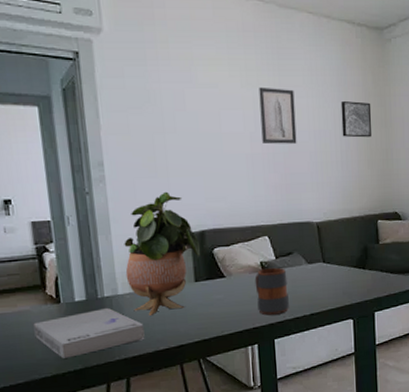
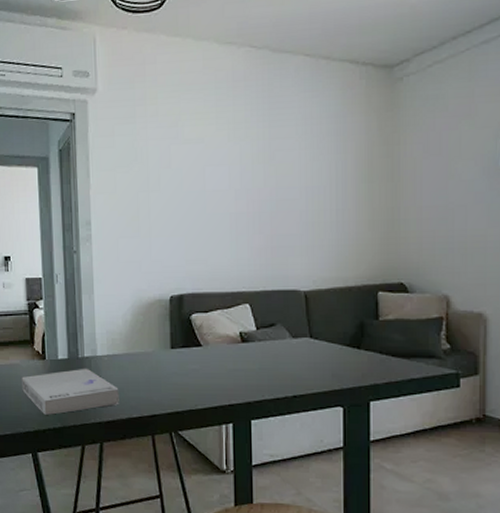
potted plant: present [124,191,201,316] -> none [105,252,178,380]
mug: present [254,267,290,315] -> none [233,339,270,393]
wall art: present [259,87,297,144] -> none [247,140,286,203]
wall art: present [340,101,372,138] -> none [338,152,375,195]

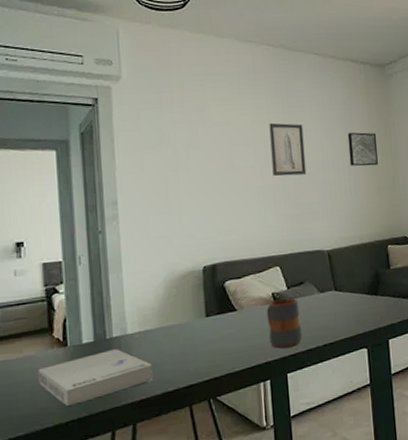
mug: none [233,339,270,393] -> present [266,298,303,349]
wall art: none [247,140,286,203] -> present [269,123,307,176]
wall art: none [338,152,375,195] -> present [347,132,378,166]

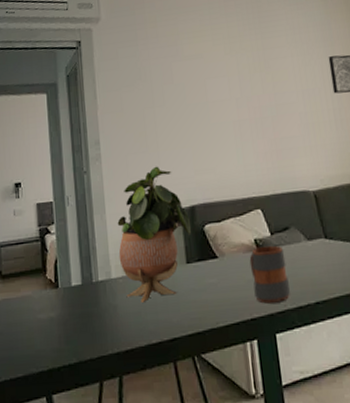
book: present [38,348,153,406] -> none [34,293,137,350]
potted plant: none [135,227,212,355] -> present [117,166,192,302]
wall art: present [269,123,307,176] -> none [242,50,285,109]

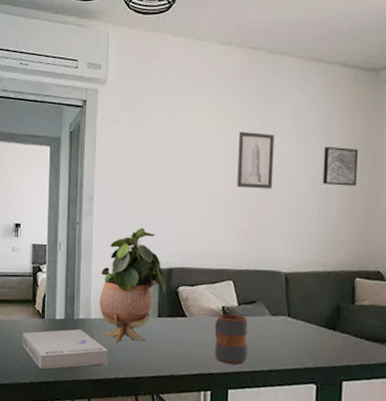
book: none [34,293,137,350] -> present [22,329,108,369]
wall art: none [242,50,285,109] -> present [237,131,274,189]

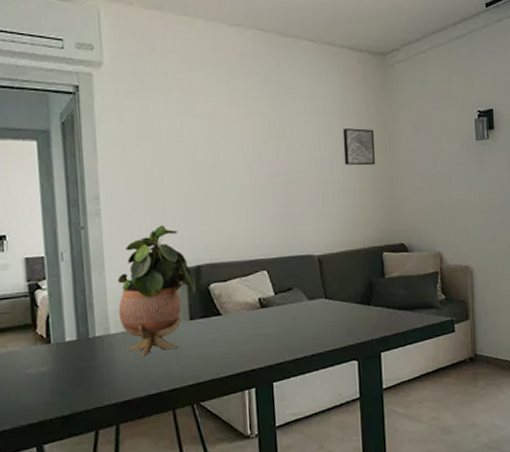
book: present [22,329,108,369] -> none [22,347,136,403]
mug: present [214,313,248,365] -> none [252,304,290,356]
wall art: present [237,131,274,189] -> none [258,115,297,174]

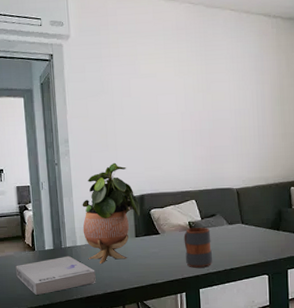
book: none [22,347,136,403] -> present [16,255,96,295]
mug: none [252,304,290,356] -> present [183,227,213,268]
wall art: present [342,128,375,166] -> none [258,83,286,115]

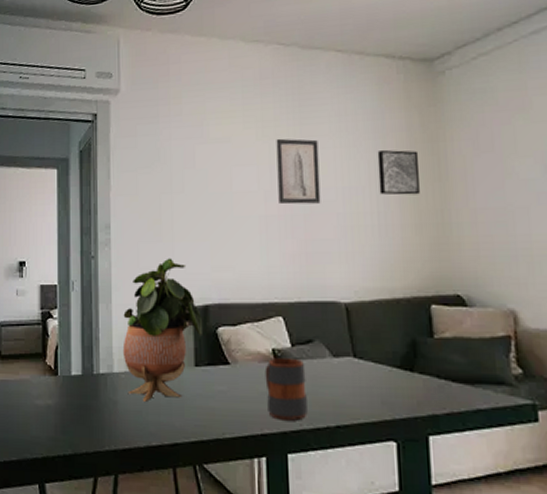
book: present [16,255,96,295] -> none [31,386,137,440]
wall art: none [189,74,220,122] -> present [276,138,321,205]
wall art: none [258,83,286,115] -> present [377,150,420,196]

